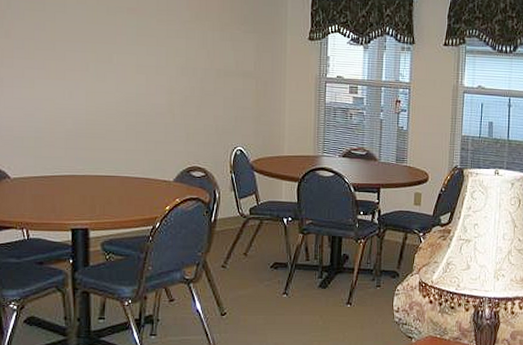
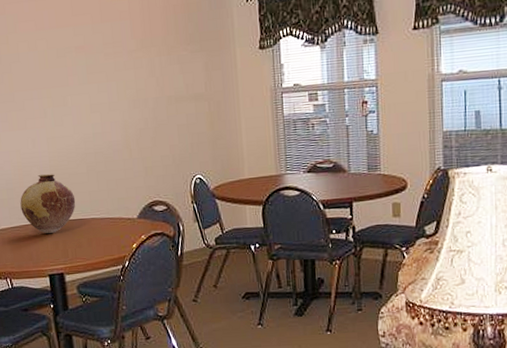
vase: none [48,126,110,188] -> present [20,174,76,234]

